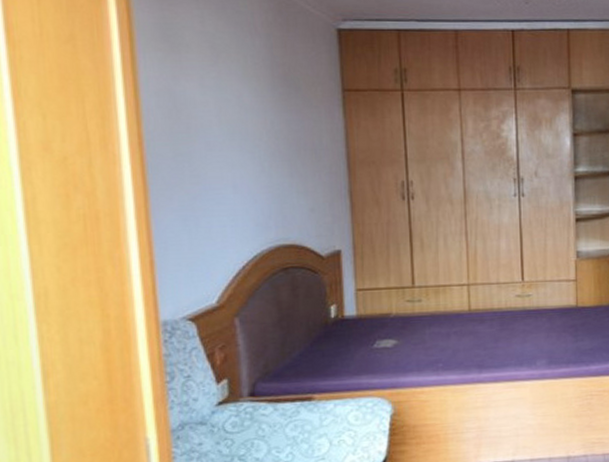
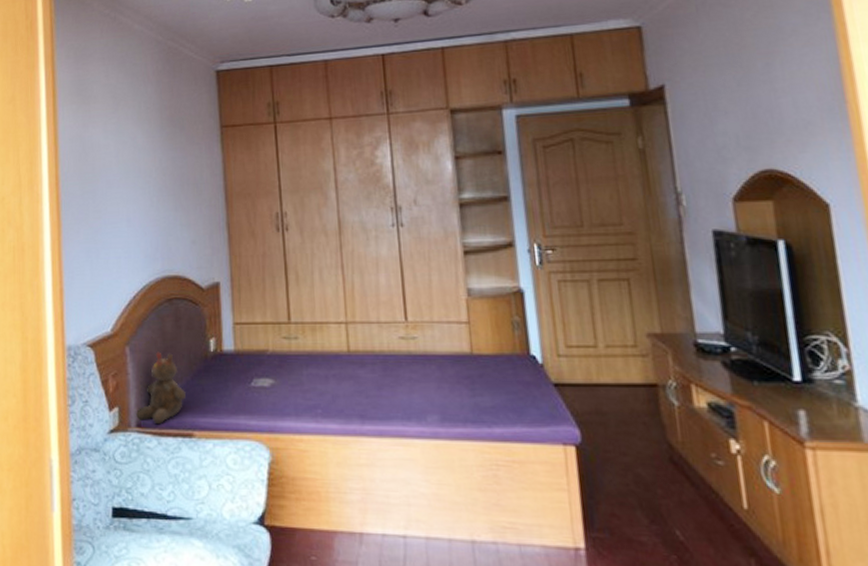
teddy bear: none [248,321,304,392] -> present [136,352,186,425]

